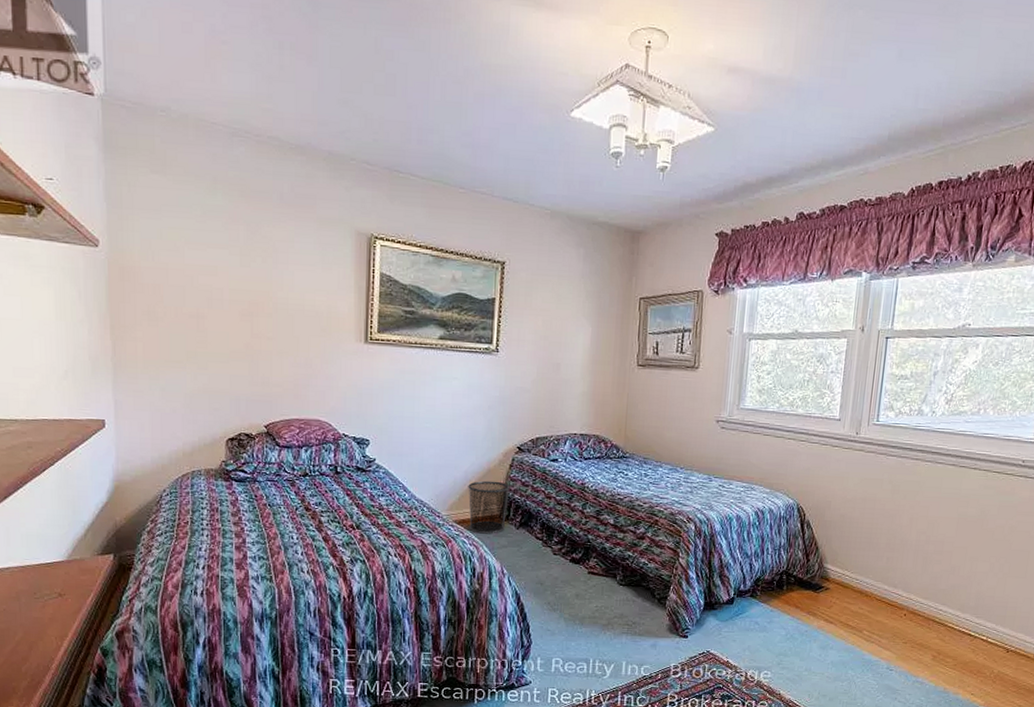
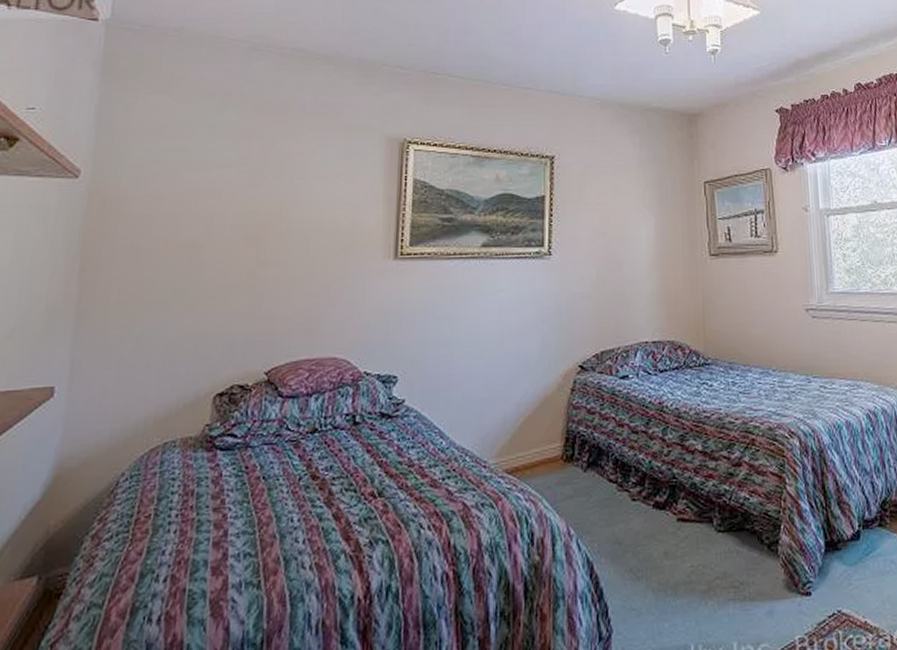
waste bin: present [468,480,510,534] -> none [521,411,573,484]

